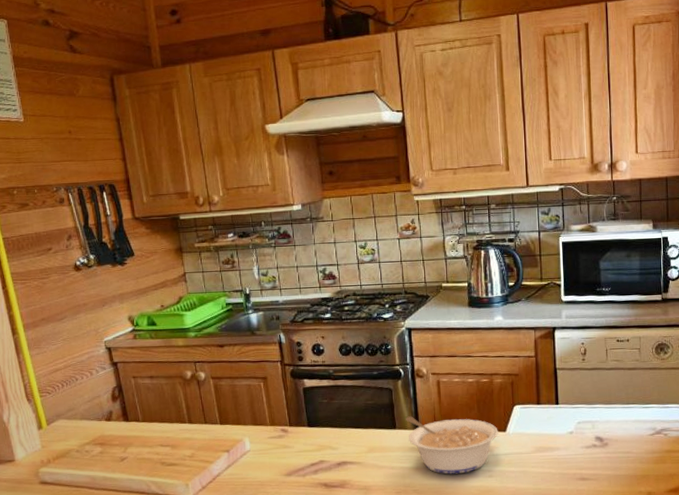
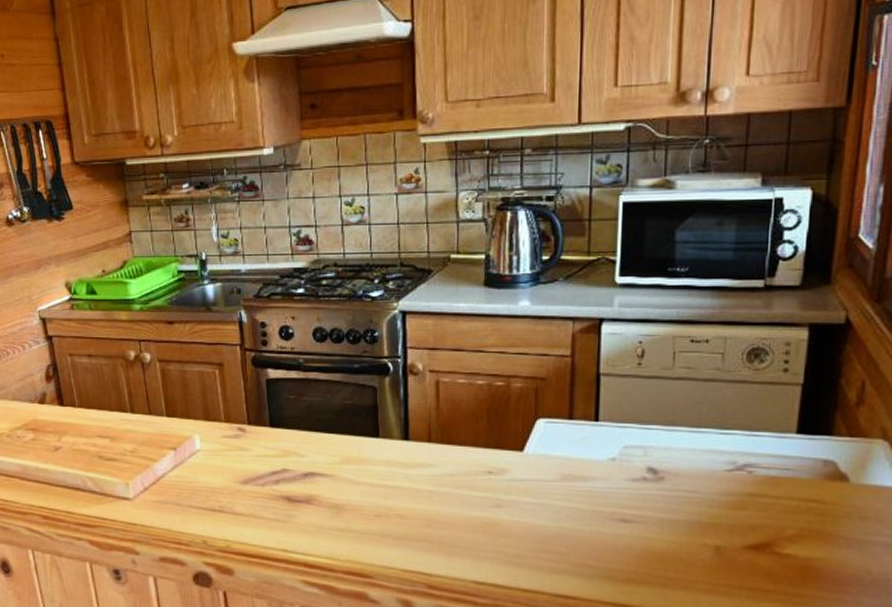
legume: present [406,416,498,474] -> none [392,423,513,500]

